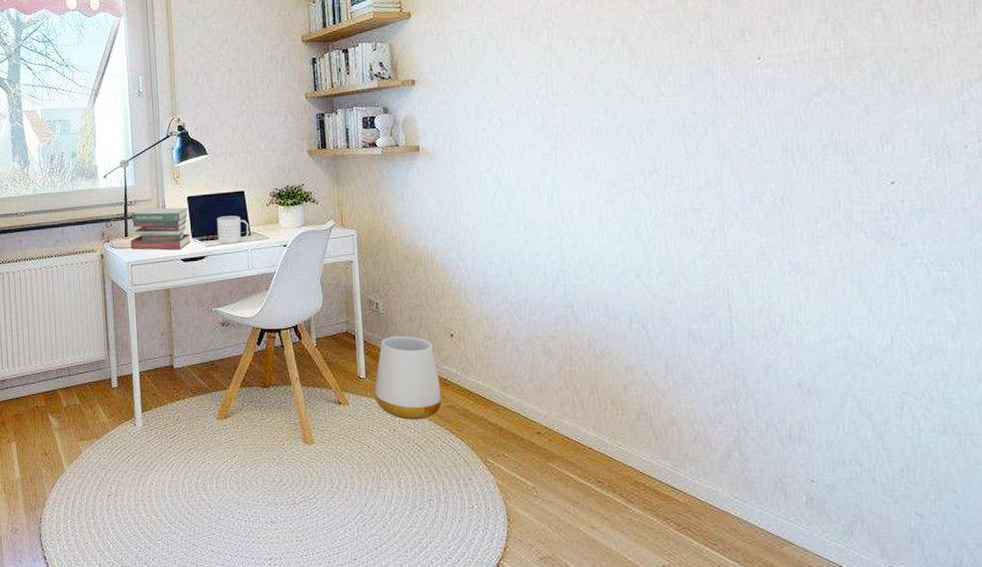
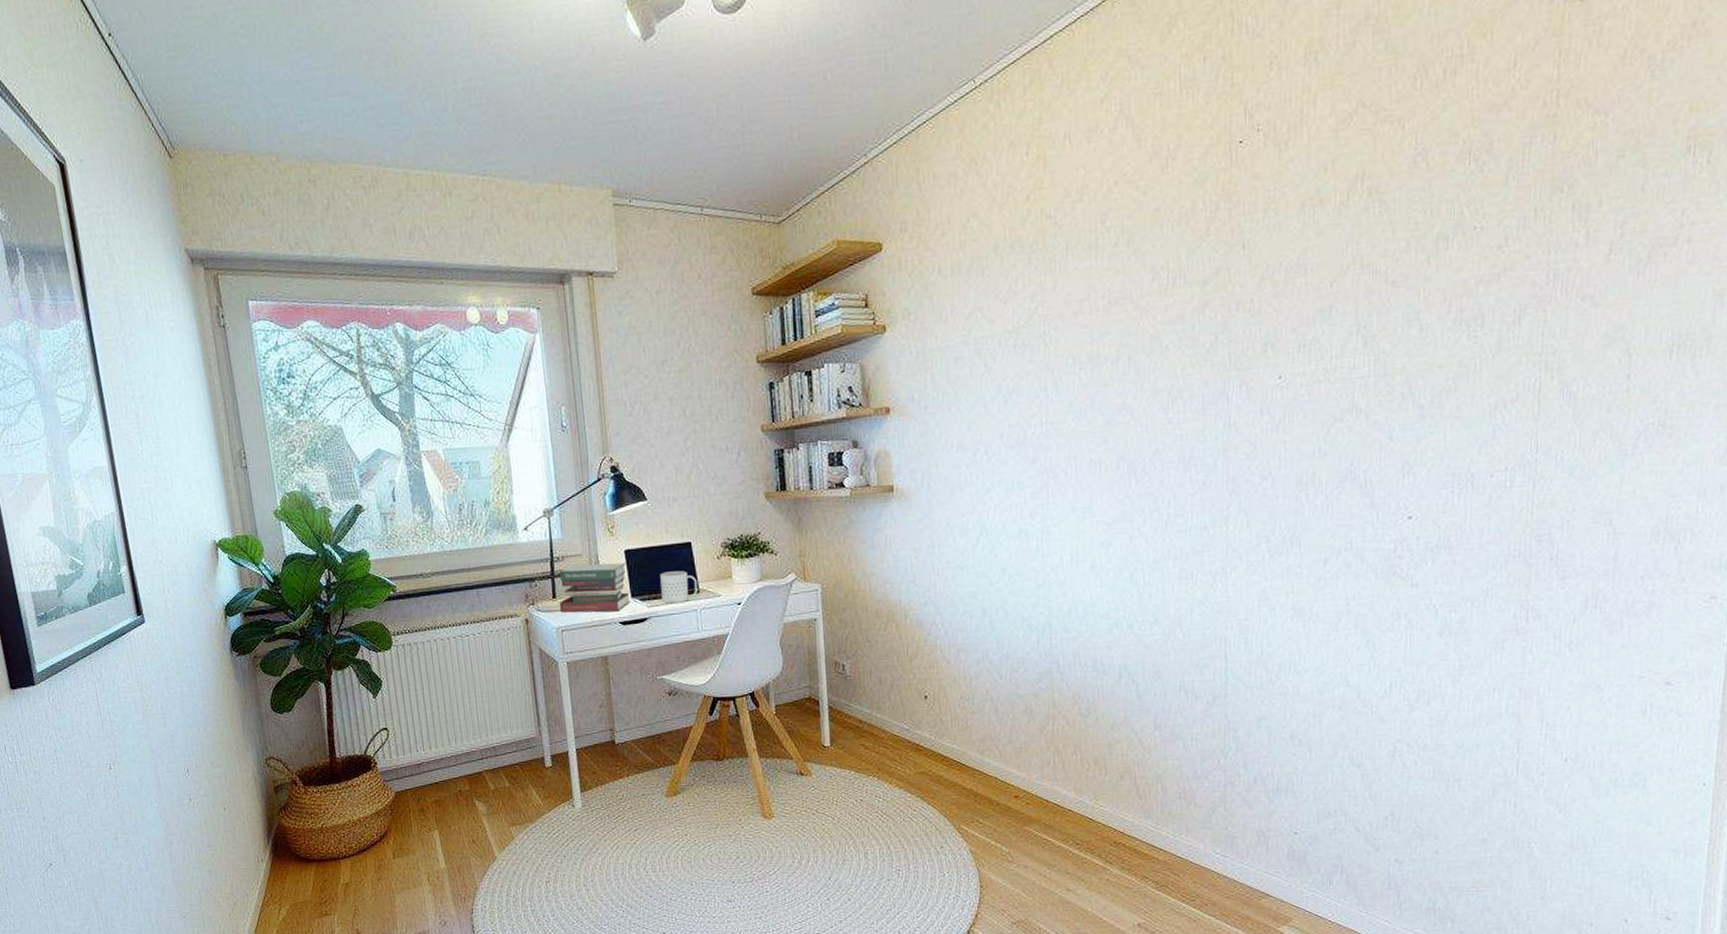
trash bin: present [374,335,442,420] -> none [839,699,914,789]

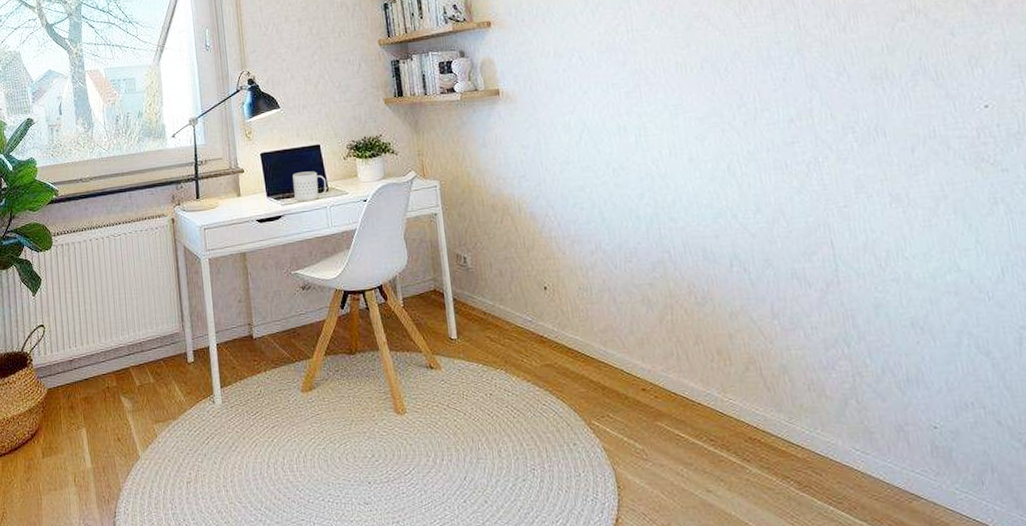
books: present [559,562,630,613] -> none [202,165,266,212]

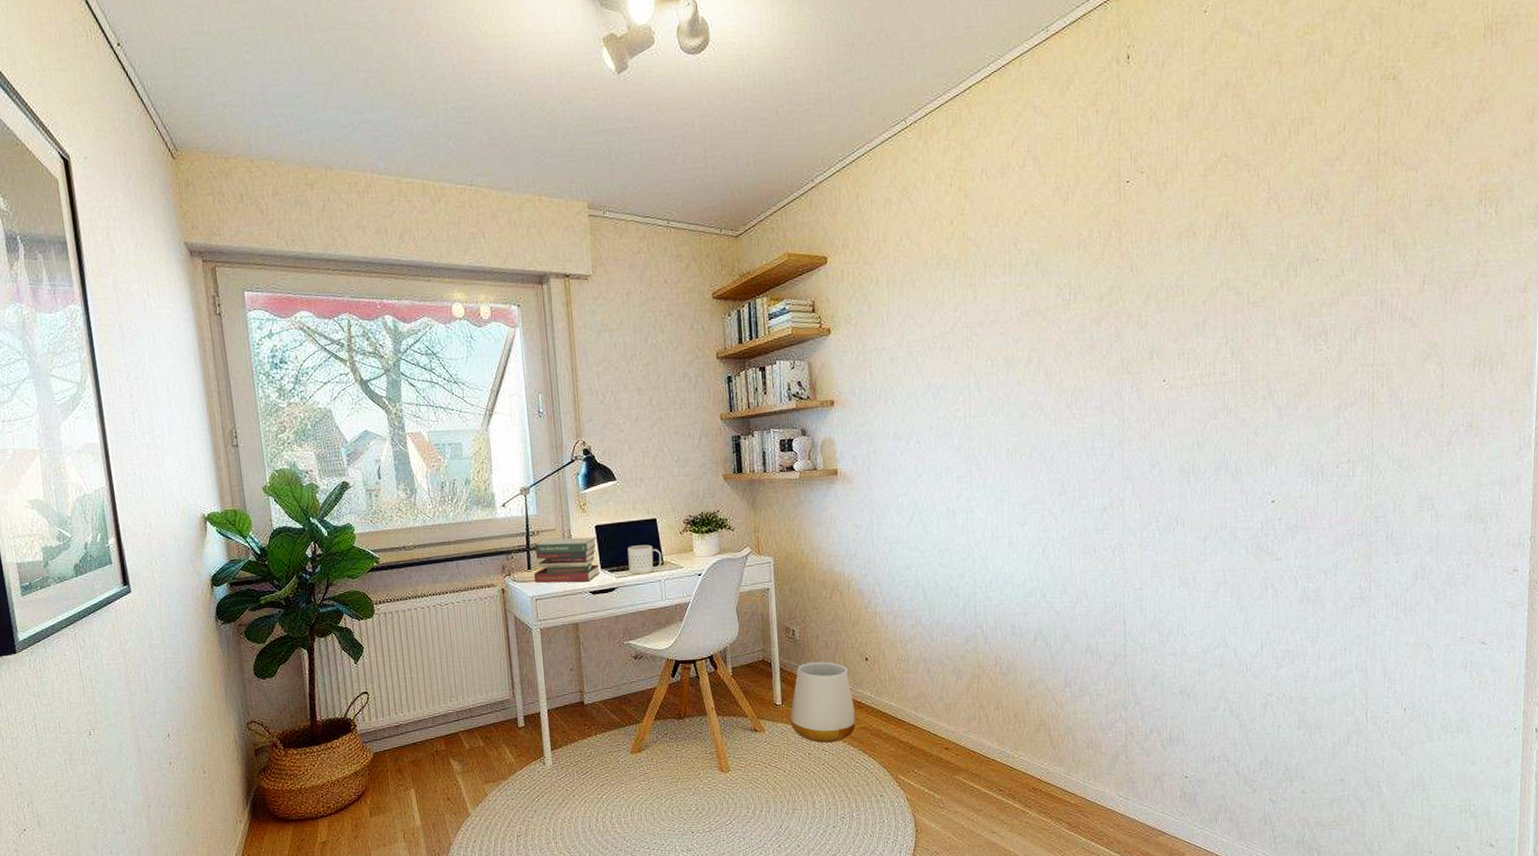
books: none [202,165,266,212] -> present [533,537,600,583]
trash bin: none [467,291,540,382] -> present [790,661,856,743]

